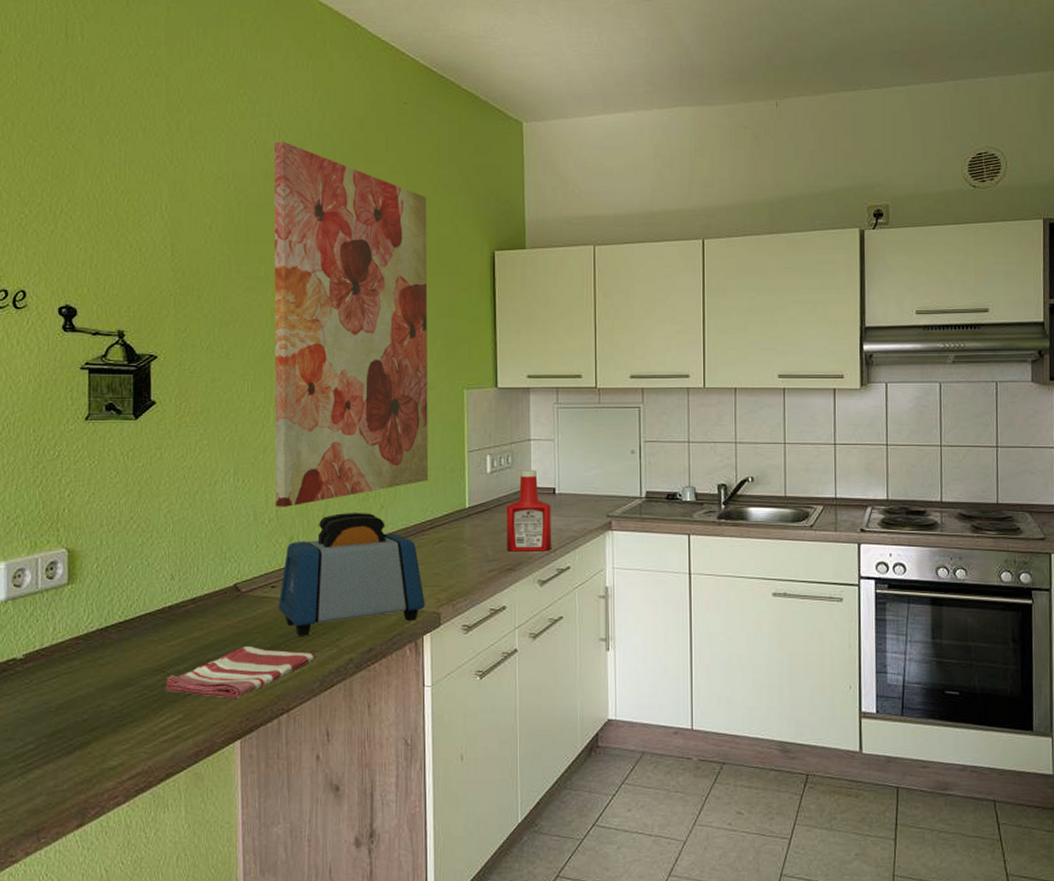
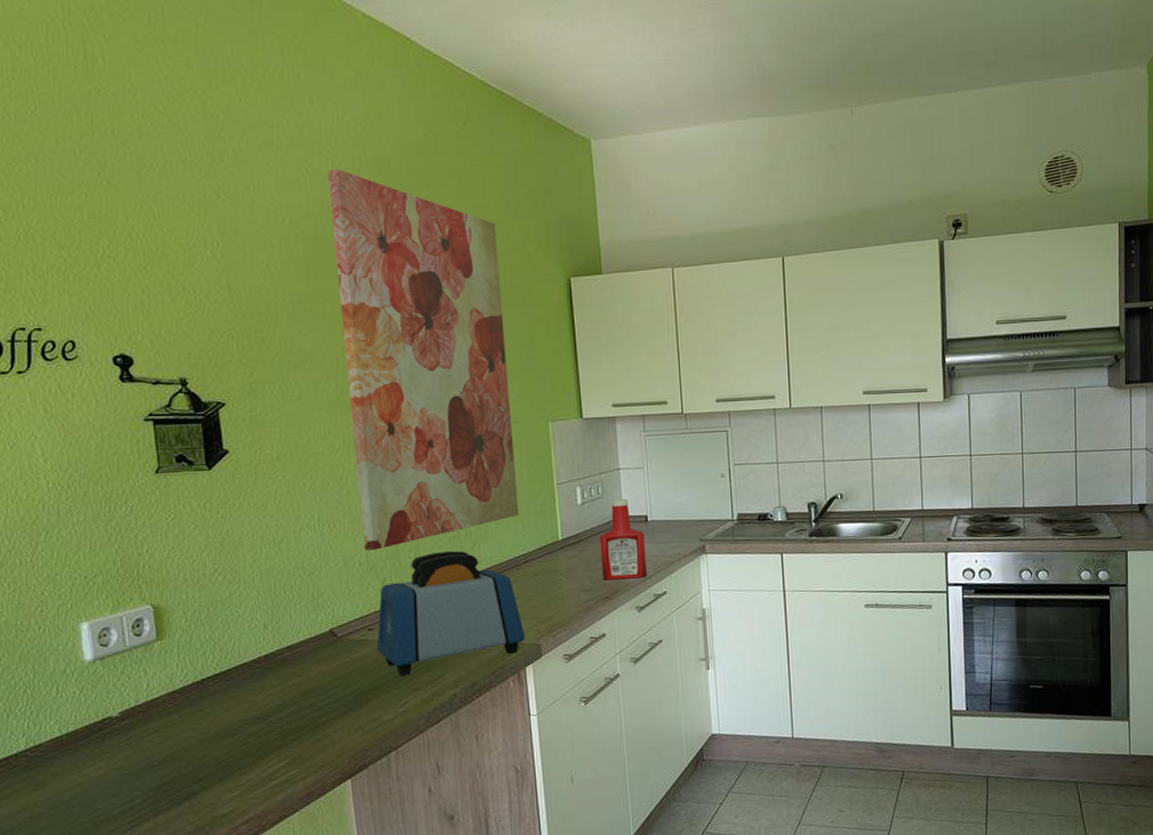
dish towel: present [165,645,316,698] -> none [269,688,419,741]

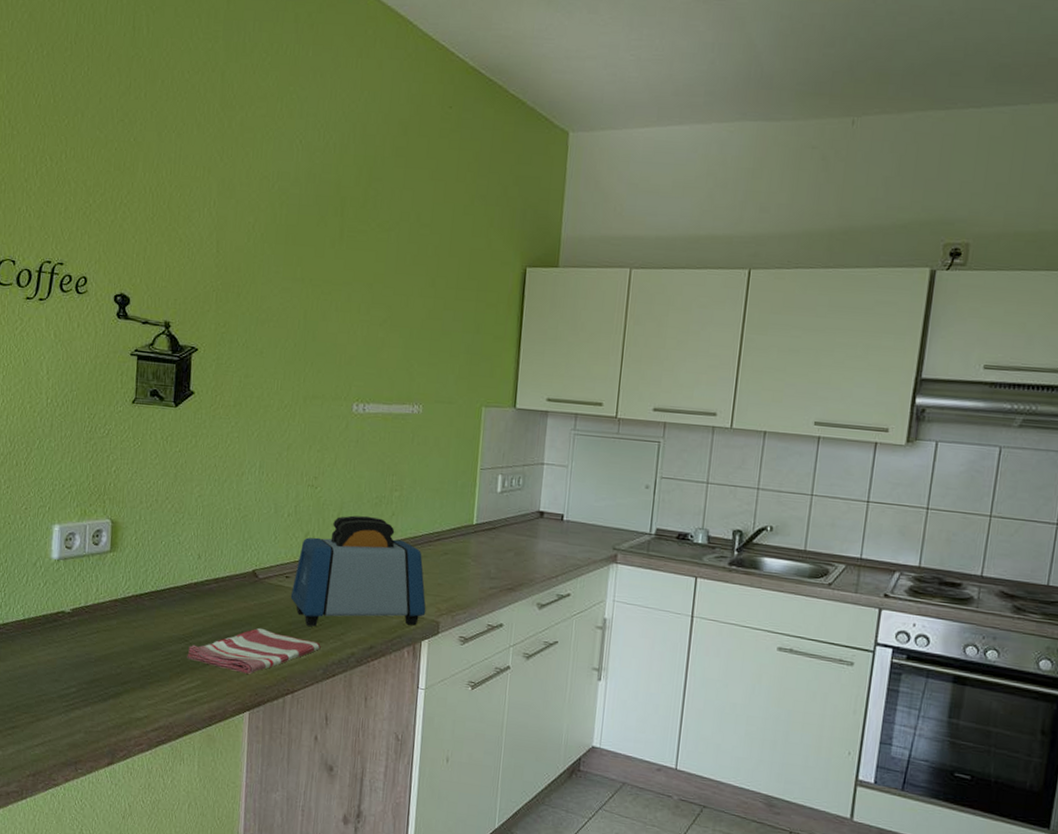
dish towel: none [269,688,419,741] -> present [187,627,321,674]
wall art: present [328,169,520,551] -> none [295,142,464,504]
ketchup bottle: present [599,498,647,581] -> none [509,493,558,576]

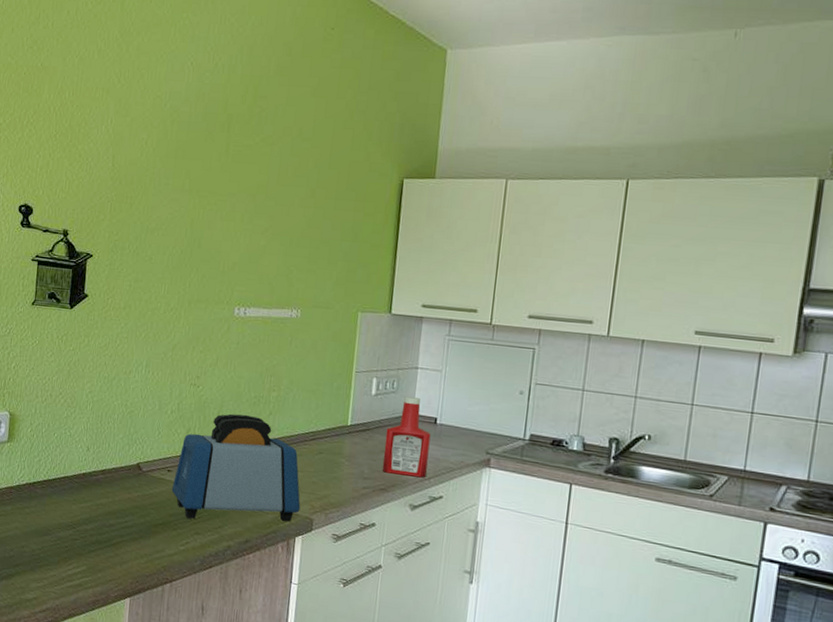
dish towel: present [187,627,321,674] -> none [74,518,199,562]
ketchup bottle: none [509,493,558,576] -> present [382,396,431,478]

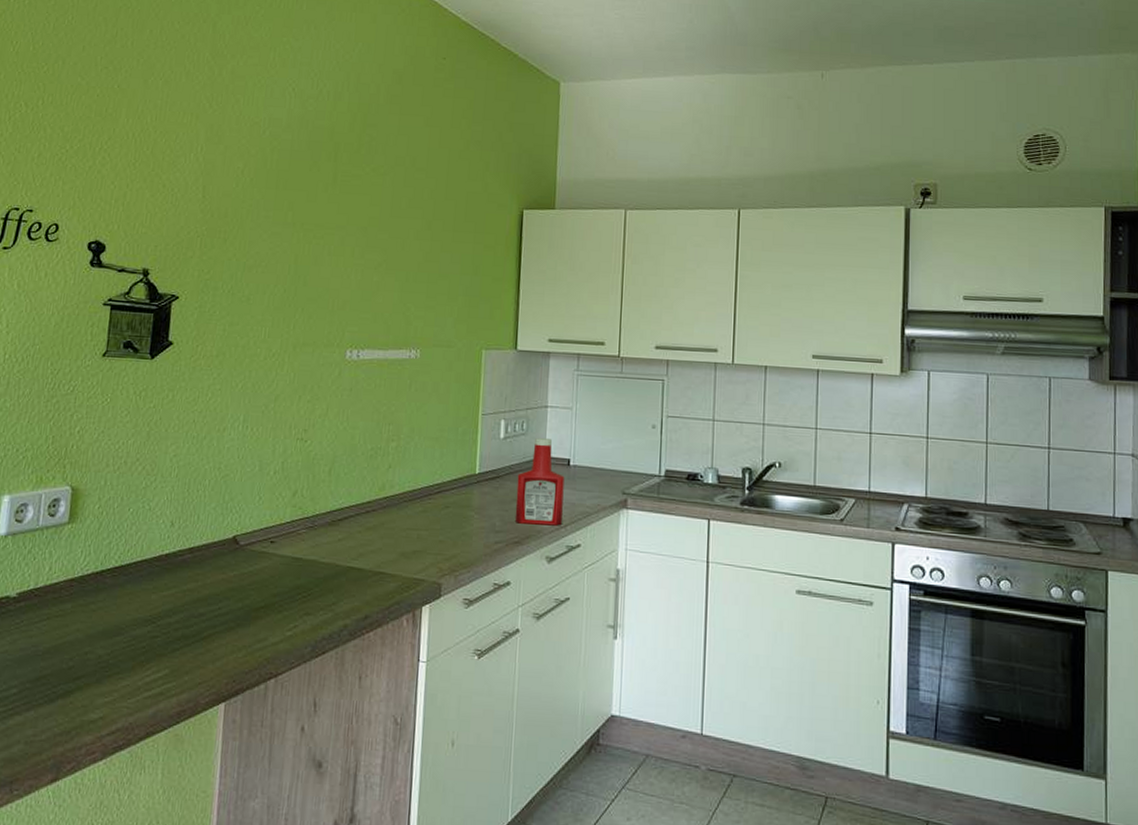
toaster: present [171,413,301,522] -> none [275,469,427,597]

